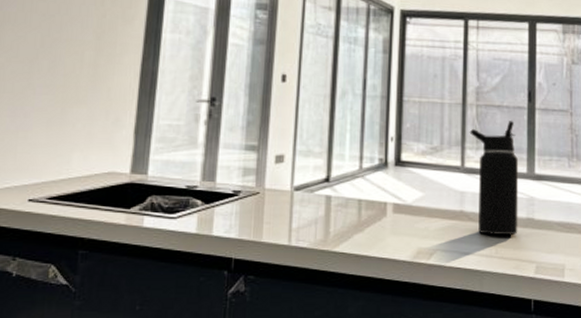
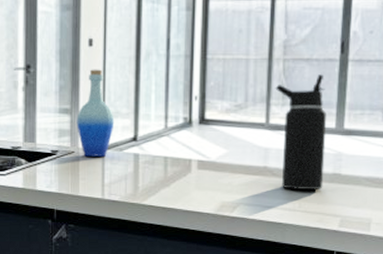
bottle: none [264,105,306,198] -> present [76,69,115,157]

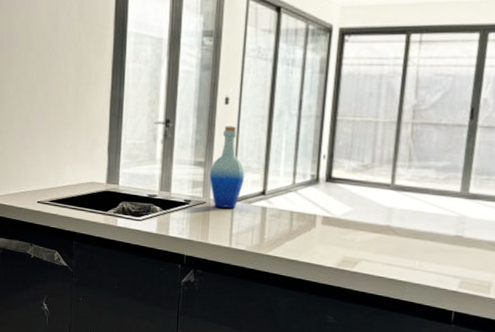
water bottle: present [275,74,327,191] -> none [402,139,453,251]

